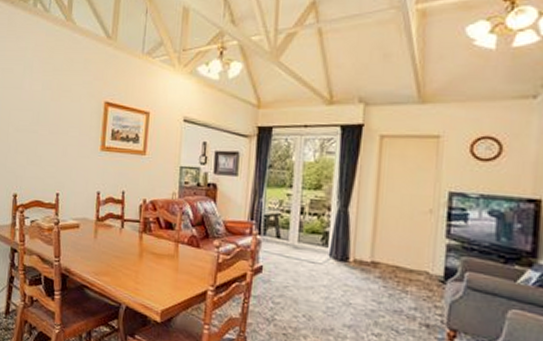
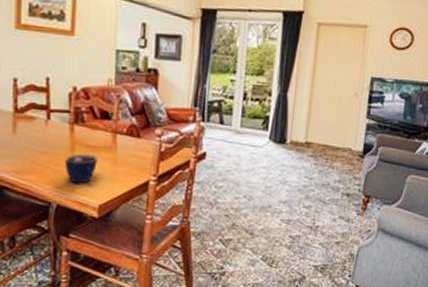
cup: none [133,260,161,289] -> present [64,153,97,184]

